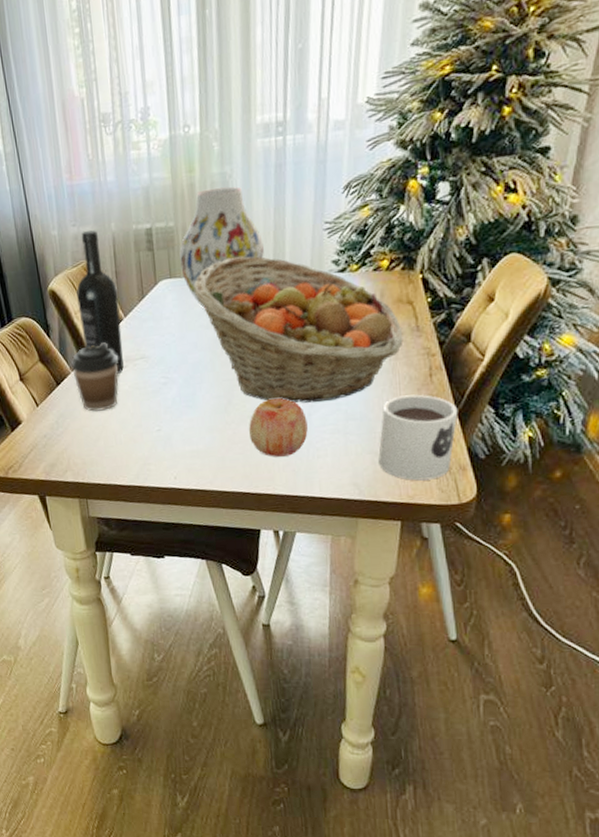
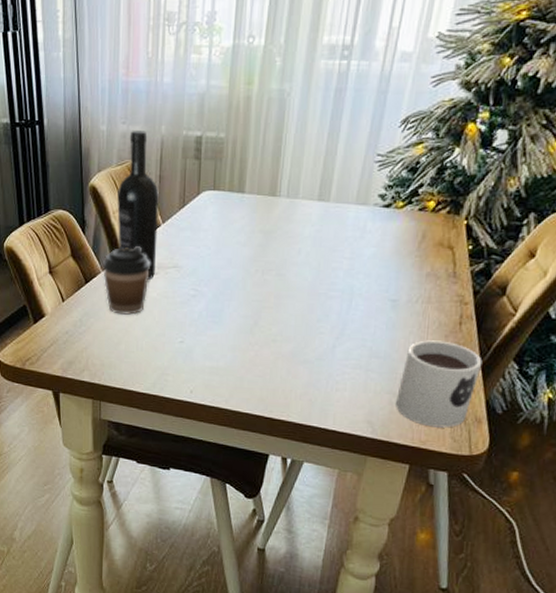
vase: present [179,187,264,308] -> none [226,105,312,225]
fruit basket: present [193,256,403,403] -> none [236,178,439,335]
apple: present [249,397,308,457] -> none [271,325,331,385]

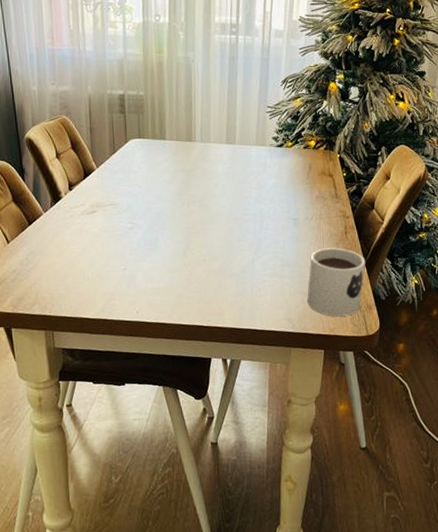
coffee cup: present [102,246,150,315] -> none [43,189,89,250]
wine bottle: present [117,131,159,280] -> none [53,90,94,217]

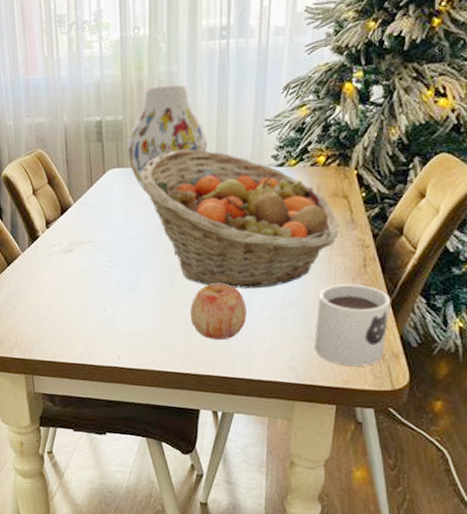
vase: none [148,69,219,166] -> present [127,85,207,196]
fruit basket: none [159,126,326,251] -> present [140,149,339,289]
apple: none [203,245,252,295] -> present [190,283,247,340]

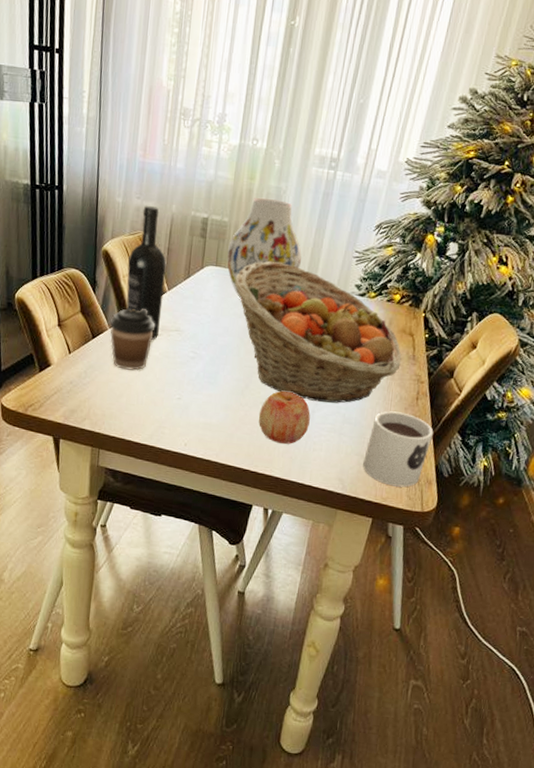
coffee cup: none [21,226,67,292] -> present [109,308,155,371]
wine bottle: none [29,121,72,256] -> present [126,206,167,340]

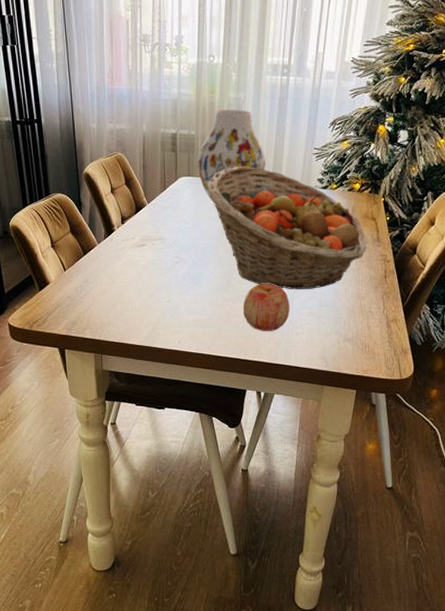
coffee cup: present [109,308,155,371] -> none [98,223,139,280]
wine bottle: present [126,206,167,340] -> none [108,128,144,250]
mug: present [363,411,434,488] -> none [343,291,404,359]

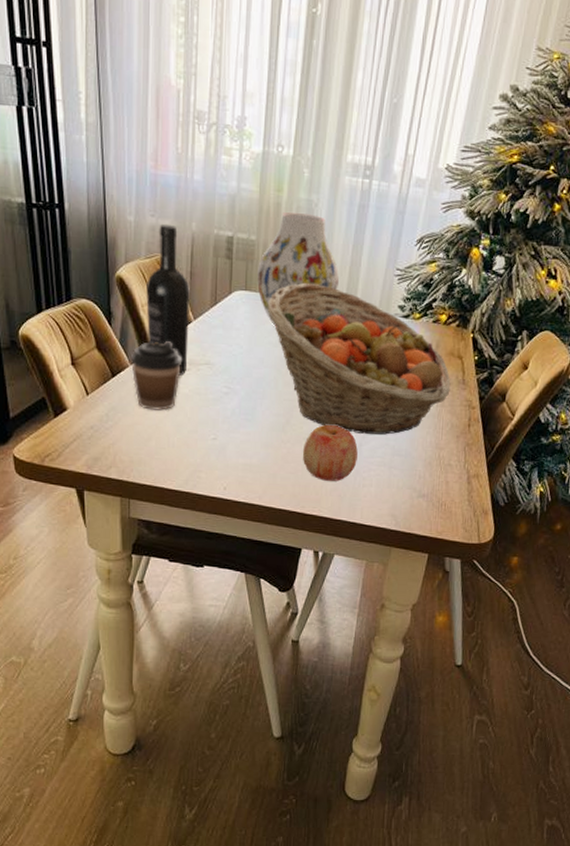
coffee cup: none [98,223,139,280] -> present [130,341,181,411]
wine bottle: none [108,128,144,250] -> present [146,225,190,376]

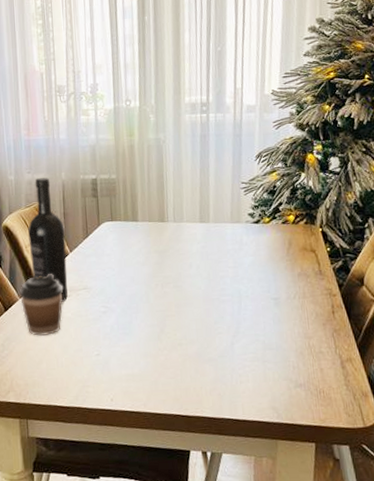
vase: present [257,212,339,326] -> none [120,150,192,248]
fruit basket: present [267,283,451,435] -> none [132,206,309,333]
apple: present [303,424,358,481] -> none [179,328,231,382]

